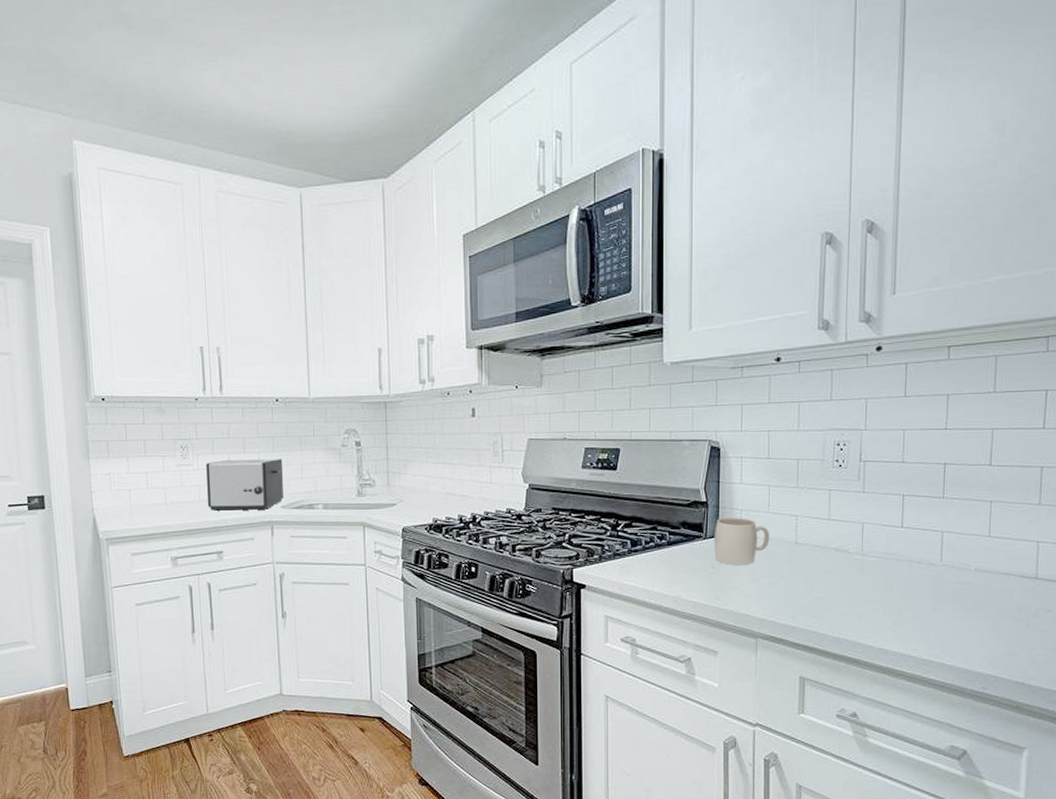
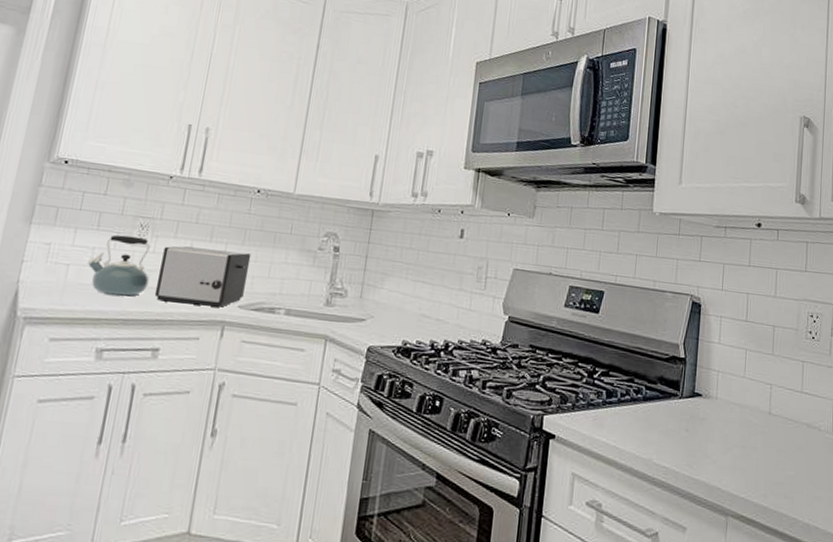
kettle: none [144,457,201,511] -> present [87,235,150,297]
mug: present [714,517,770,565] -> none [689,377,745,432]

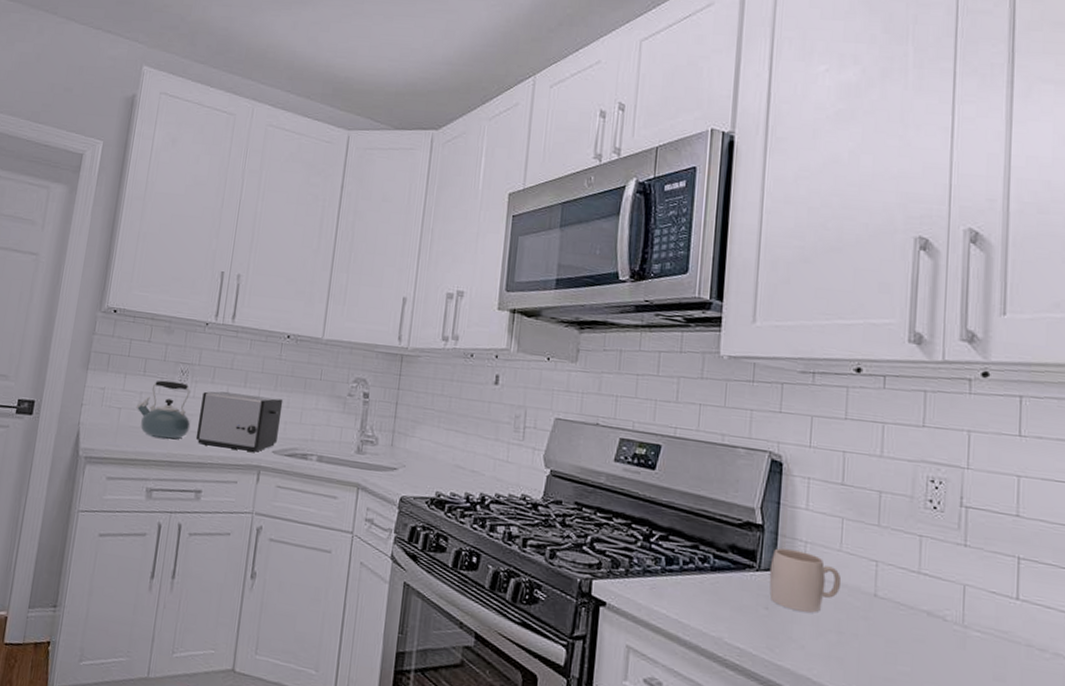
mug: none [689,377,745,432] -> present [769,548,842,613]

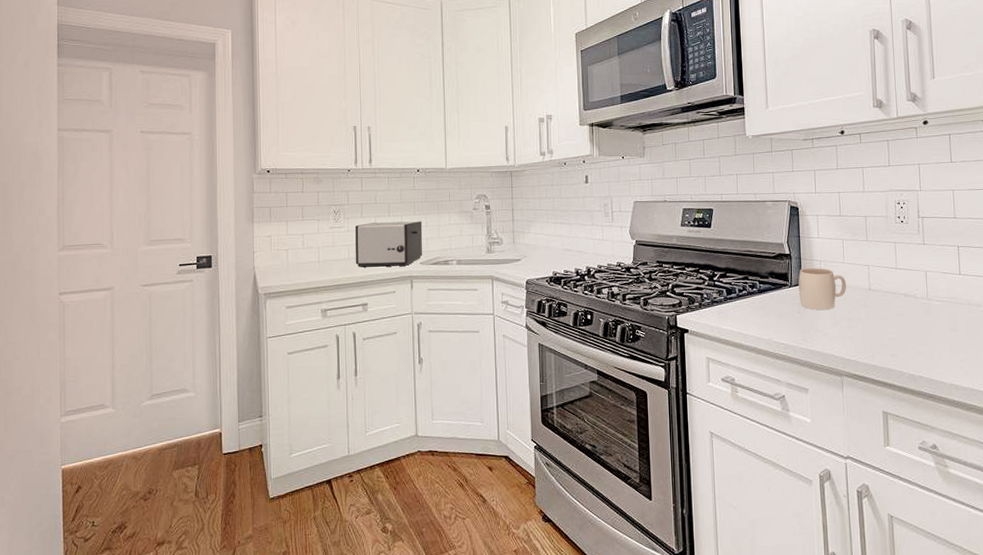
kettle: present [136,380,191,440] -> none [300,221,349,268]

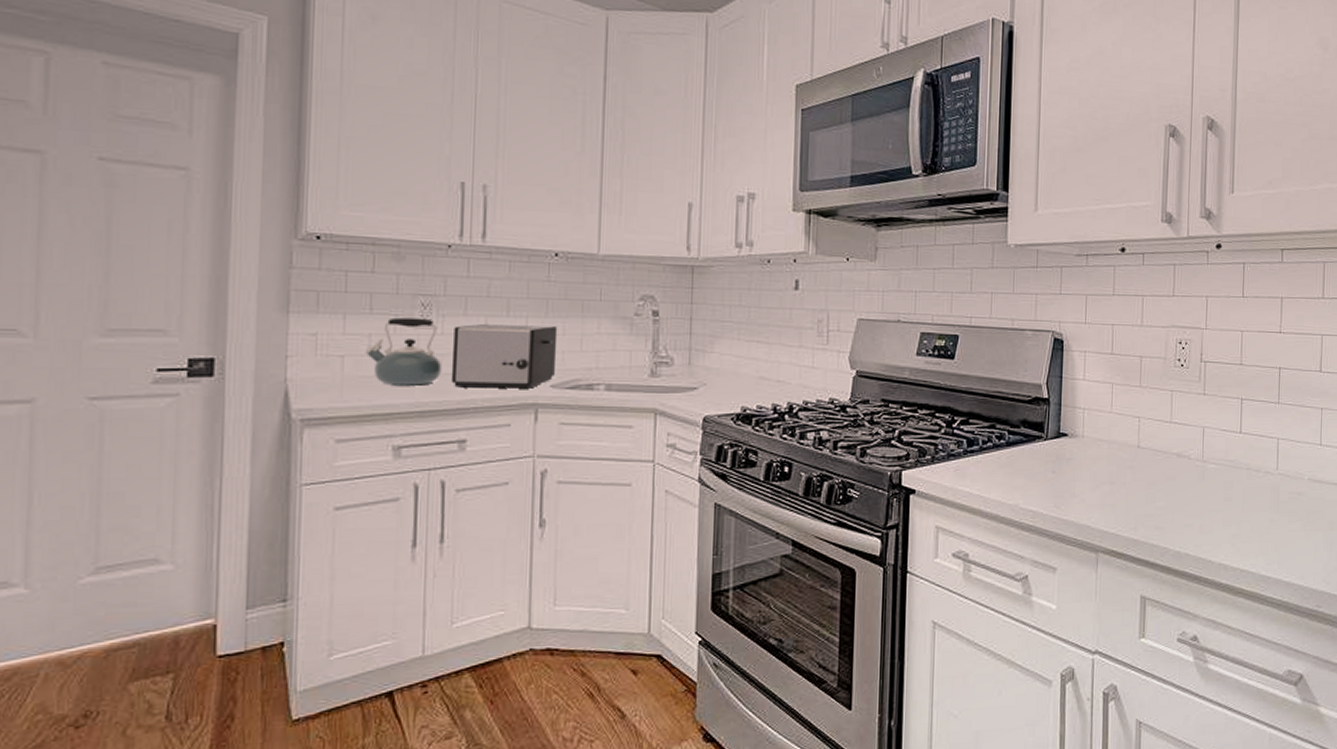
kettle: none [300,221,349,268] -> present [365,317,442,386]
mug: present [798,267,847,310] -> none [1055,416,1113,470]

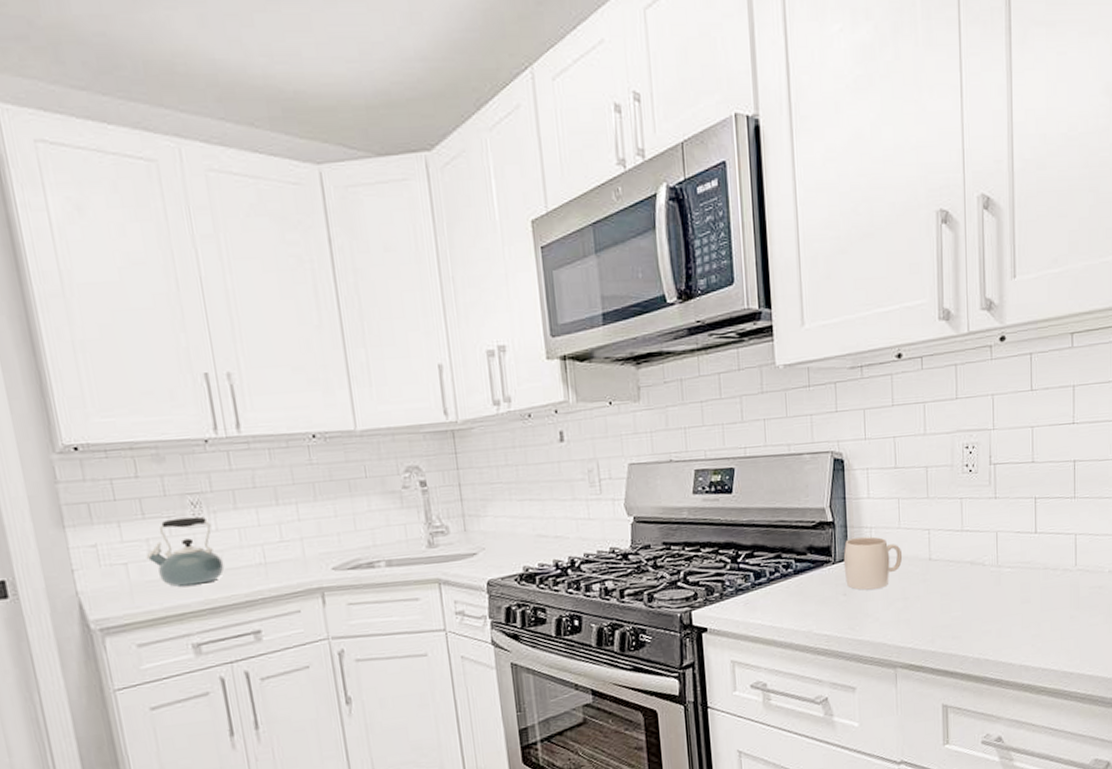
toaster: present [451,323,558,389] -> none [227,509,334,581]
mug: none [1055,416,1113,470] -> present [843,536,903,591]

